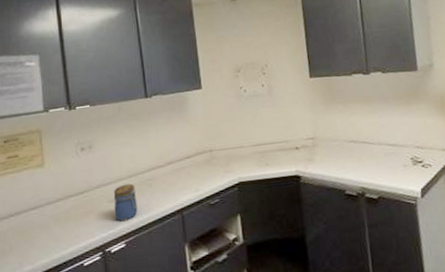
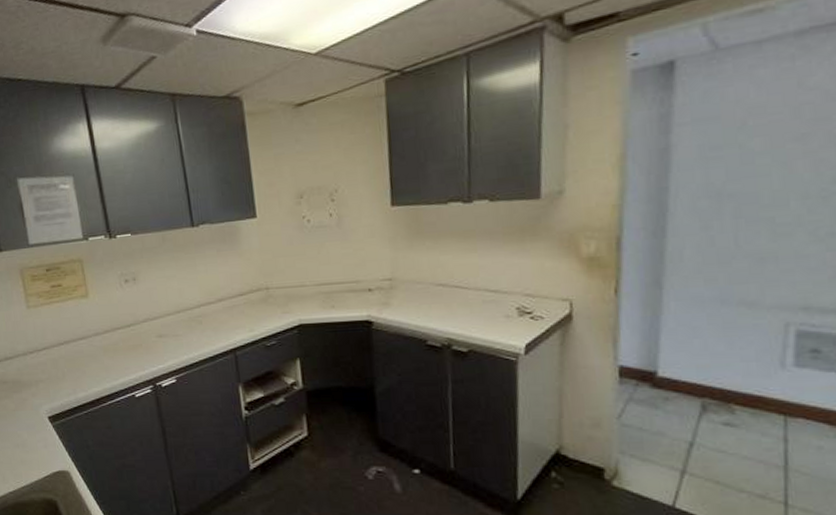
jar: present [113,183,138,222] -> none [161,319,188,357]

